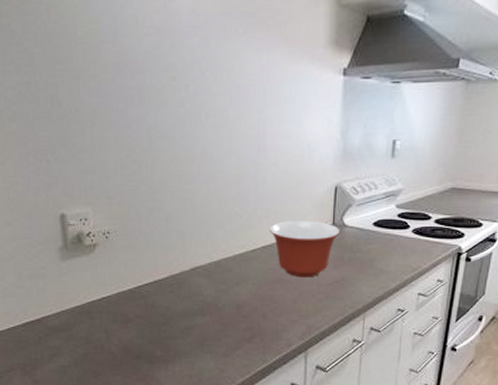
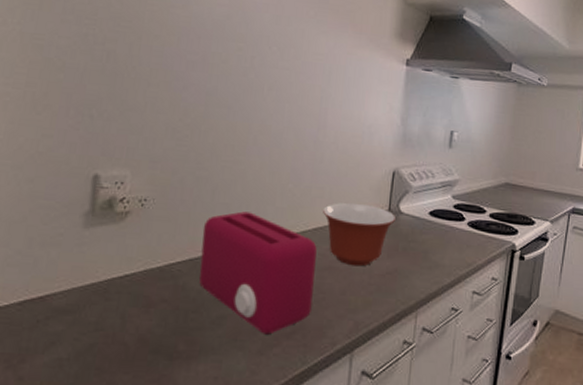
toaster: none [162,236,267,340] -> present [199,211,317,335]

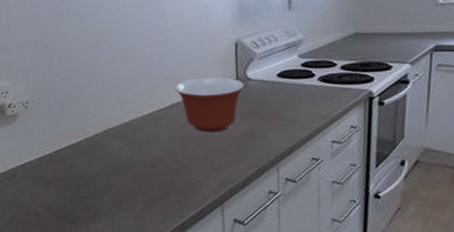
toaster: present [199,211,317,335] -> none [76,99,180,197]

